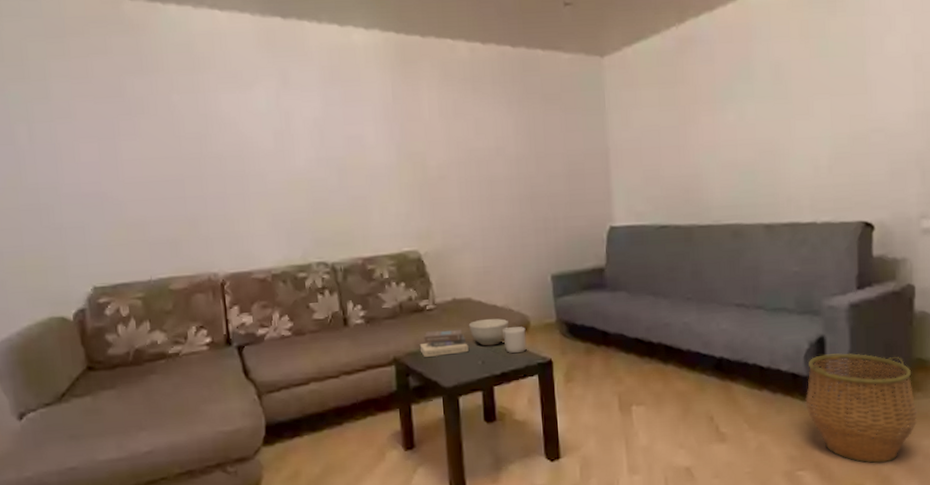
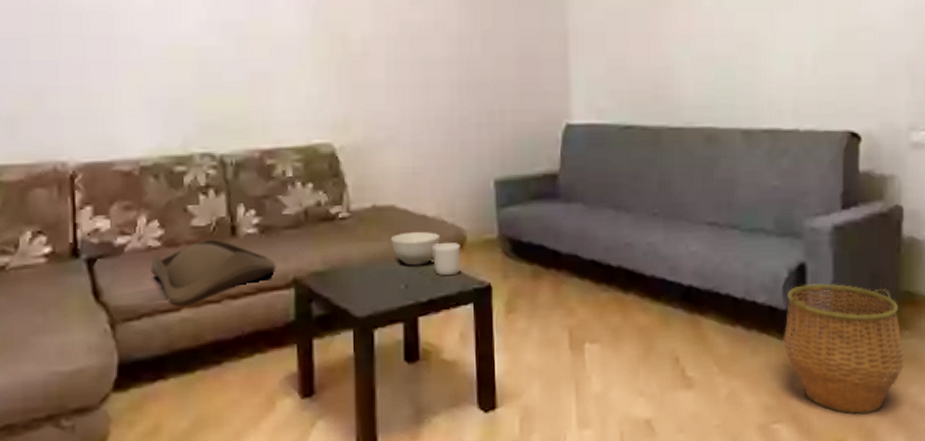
tricorn hat: none [284,328,380,382] -> present [150,238,277,308]
books: present [419,329,469,358] -> none [327,243,389,280]

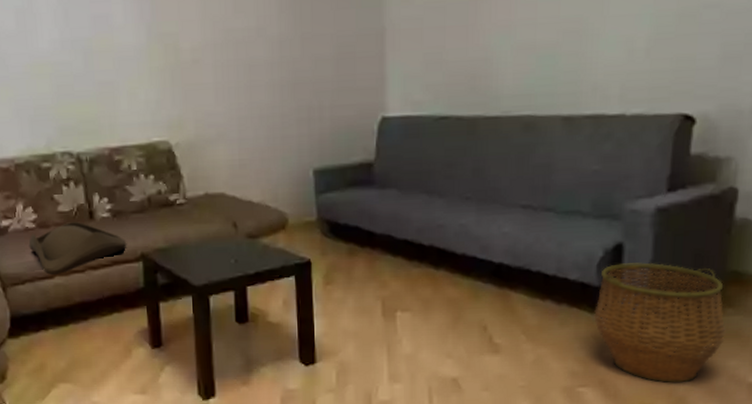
bowl: present [390,231,440,266] -> none [221,214,265,244]
mug: present [432,243,461,276] -> none [258,224,284,253]

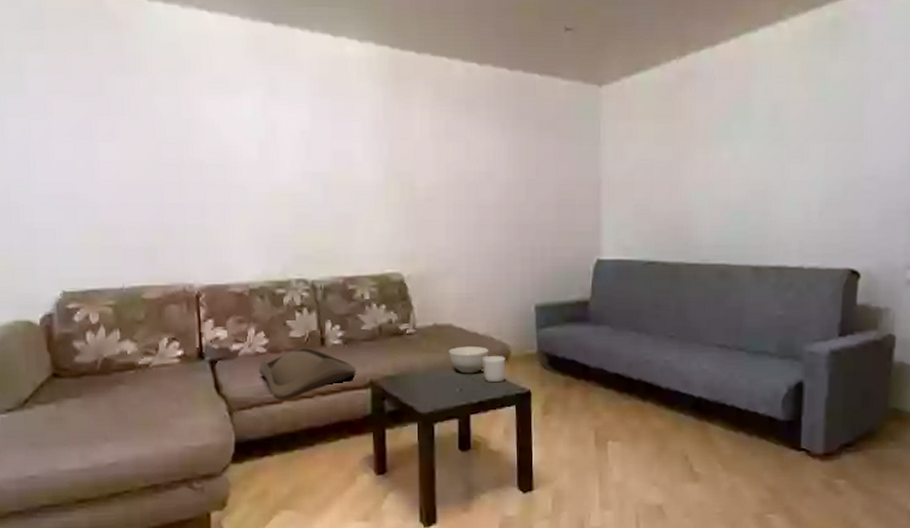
bowl: none [221,214,265,244] -> present [448,346,489,374]
mug: none [258,224,284,253] -> present [483,356,506,383]
basket: present [594,262,725,383] -> none [780,399,889,509]

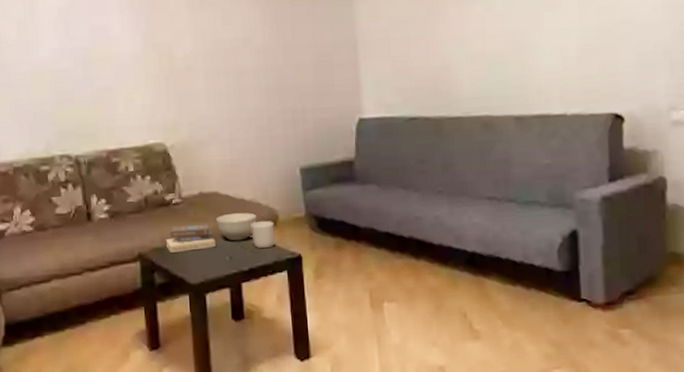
tricorn hat: present [258,347,357,401] -> none [25,222,125,279]
books: none [397,355,447,383] -> present [165,223,216,254]

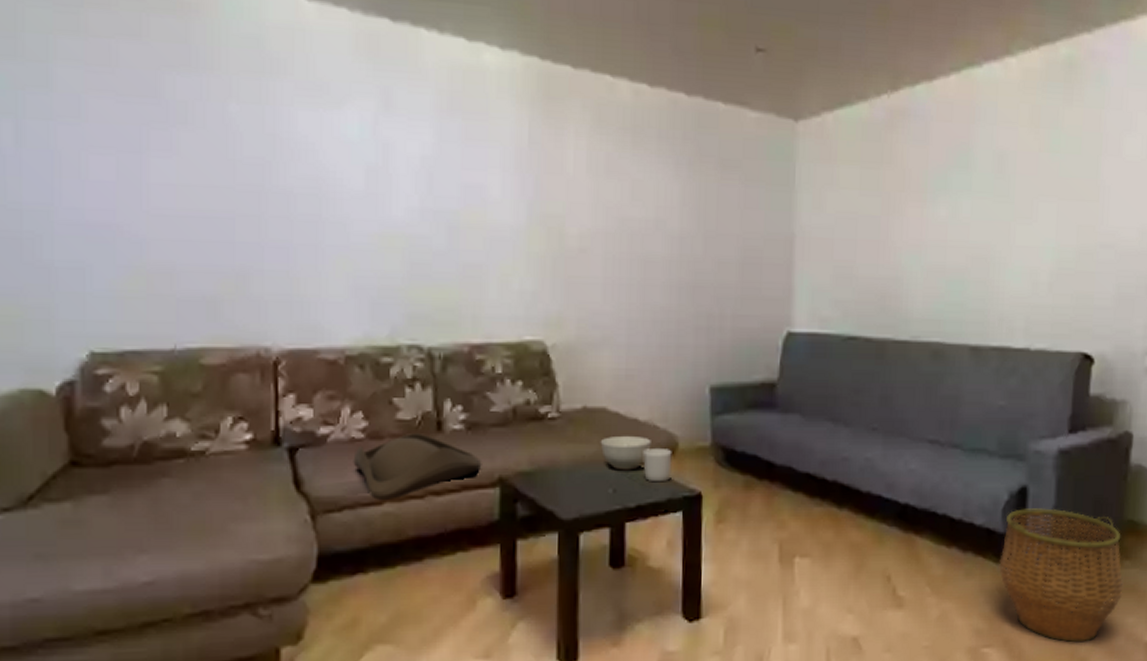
tricorn hat: none [25,222,125,279] -> present [353,432,482,501]
books: present [165,223,216,254] -> none [534,446,598,481]
basket: none [559,246,673,361] -> present [999,508,1123,642]

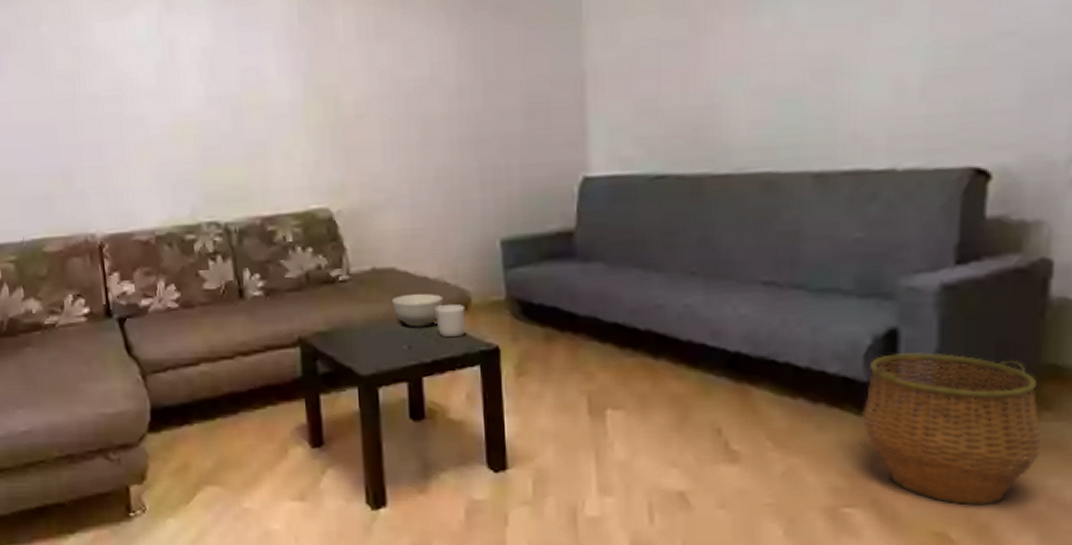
tricorn hat: present [353,432,482,501] -> none [171,300,282,362]

